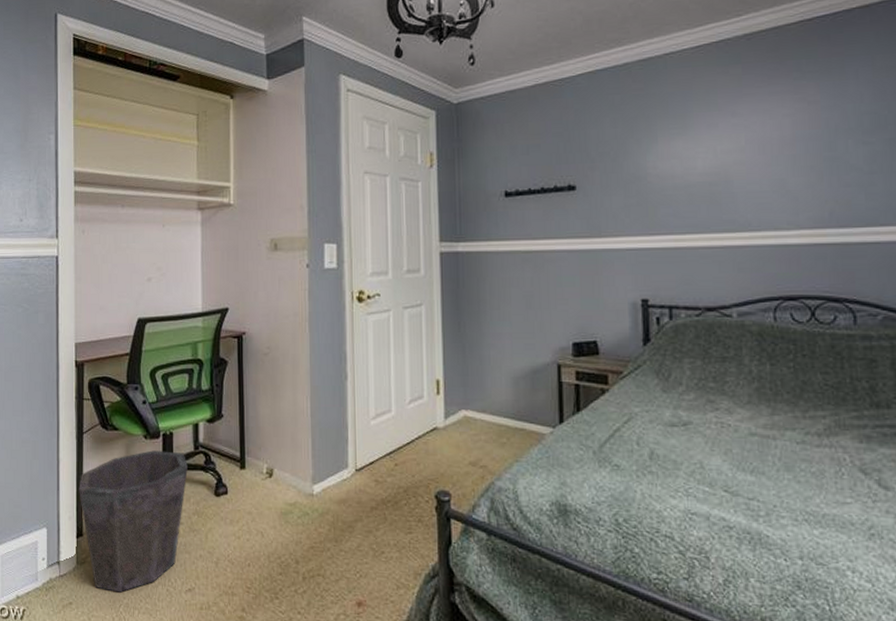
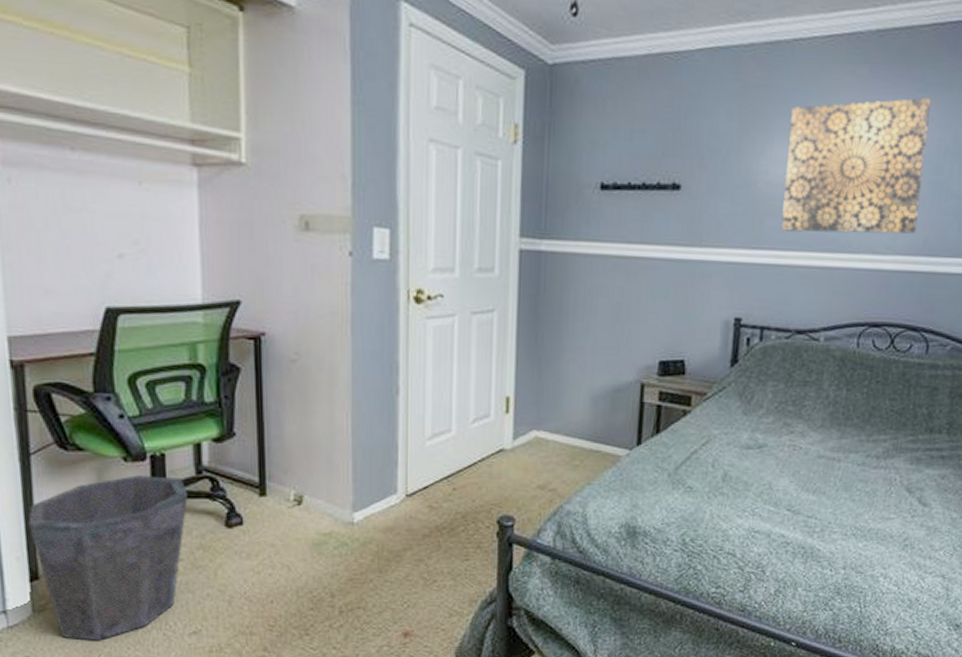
wall art: none [670,84,819,217] -> present [781,97,932,234]

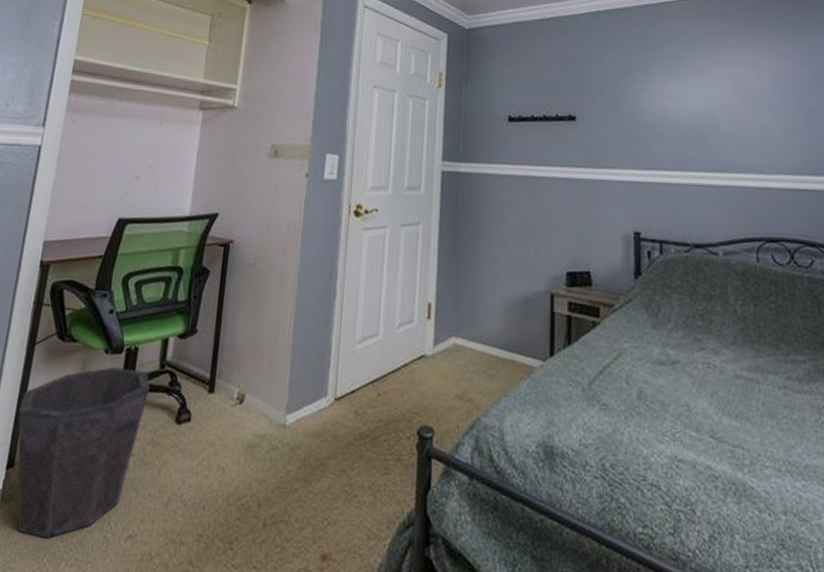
wall art: present [781,97,932,234] -> none [664,42,795,155]

